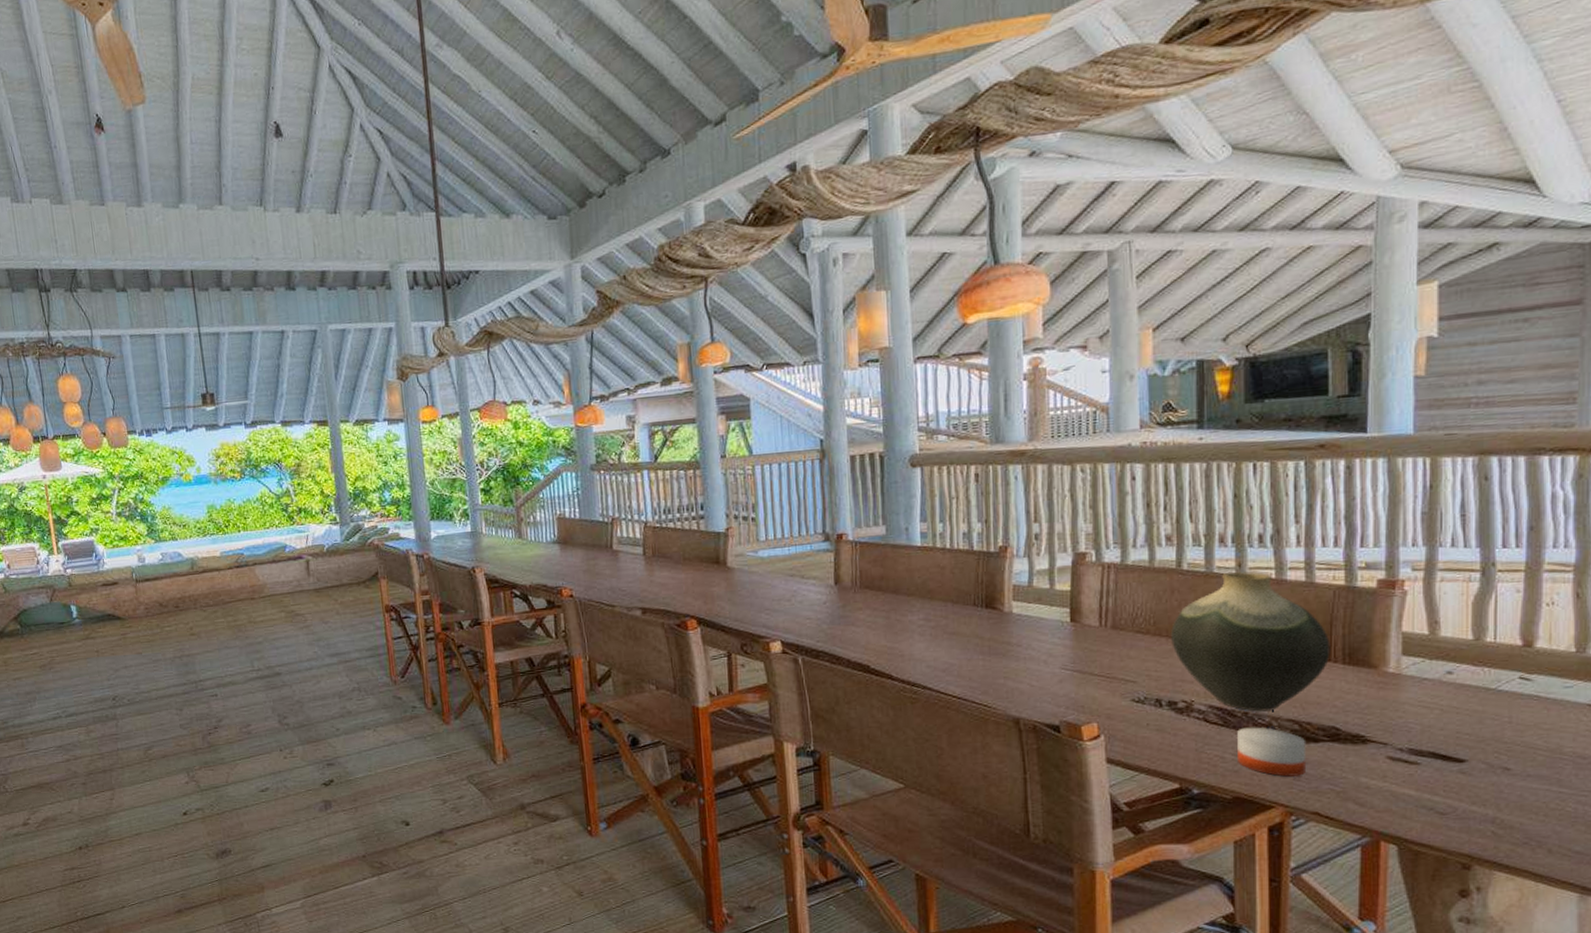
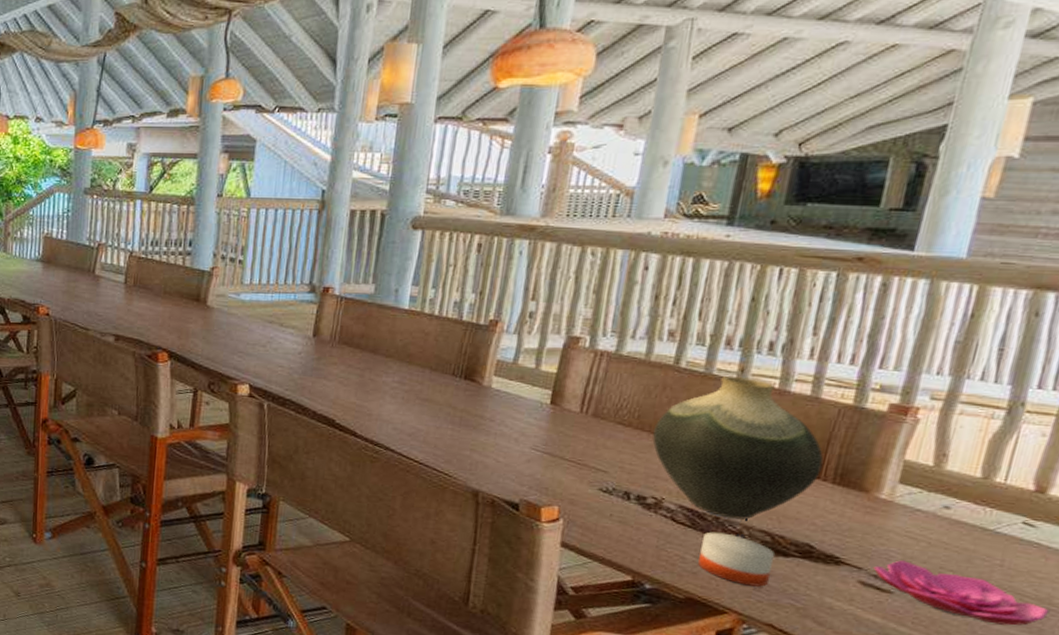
flower: none [1397,730,1563,781] -> present [873,560,1050,626]

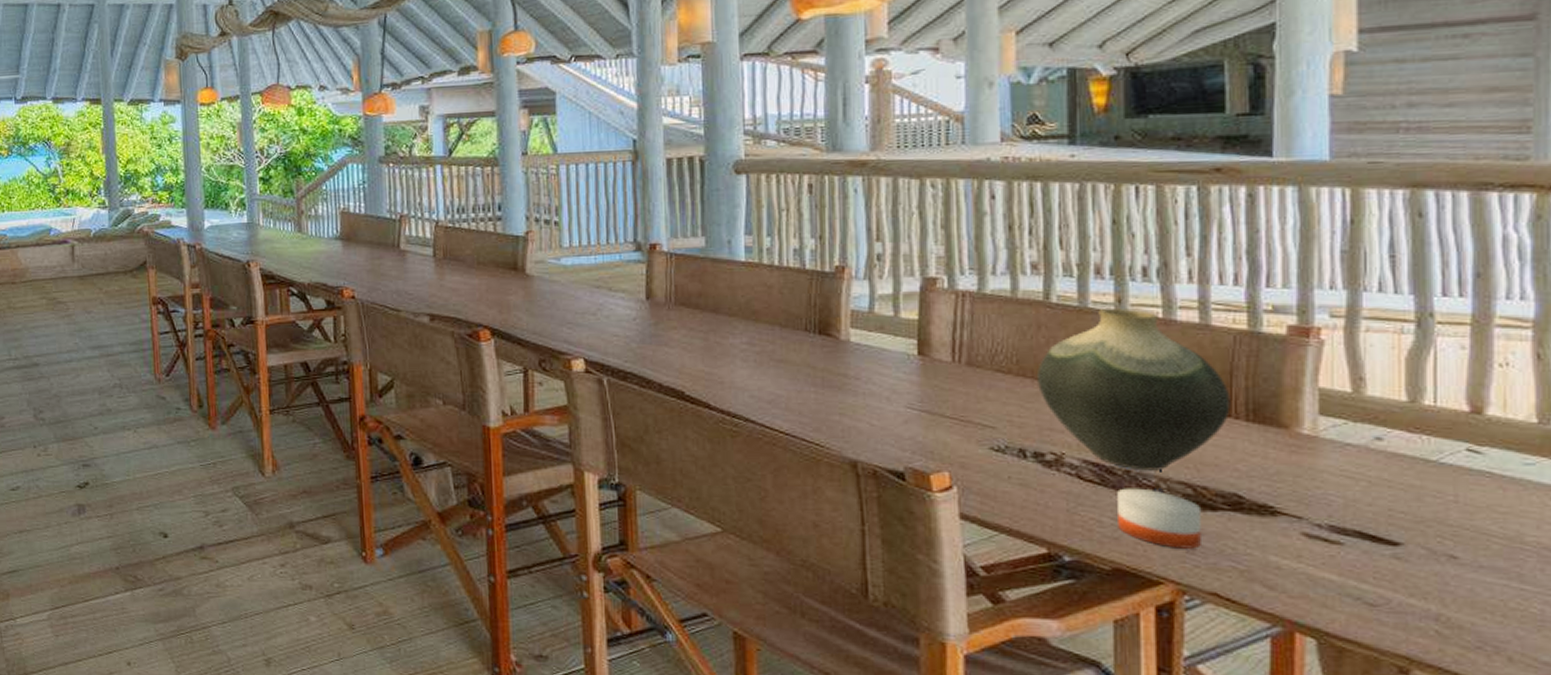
flower: present [873,560,1050,626] -> none [1314,504,1524,572]

